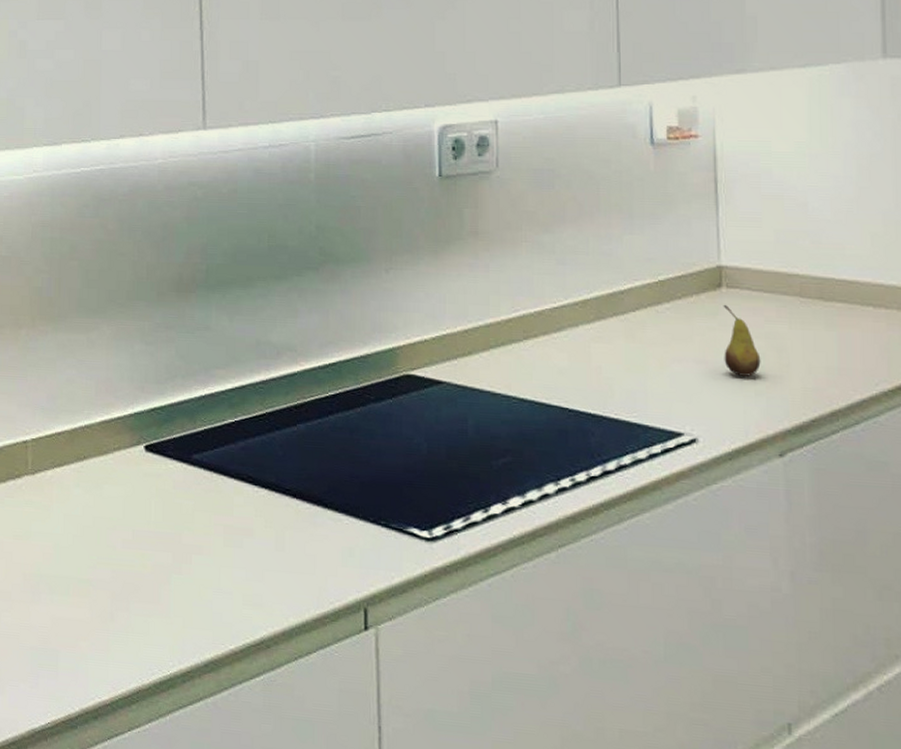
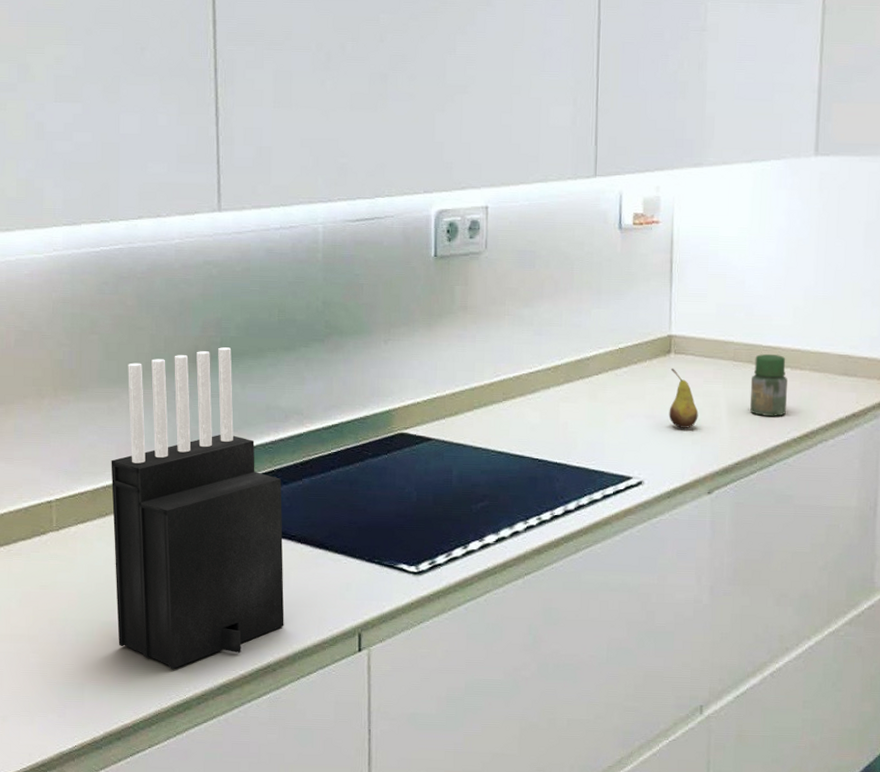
knife block: none [89,275,279,639] -> present [111,347,284,669]
jar: none [823,289,871,365] -> present [750,354,787,417]

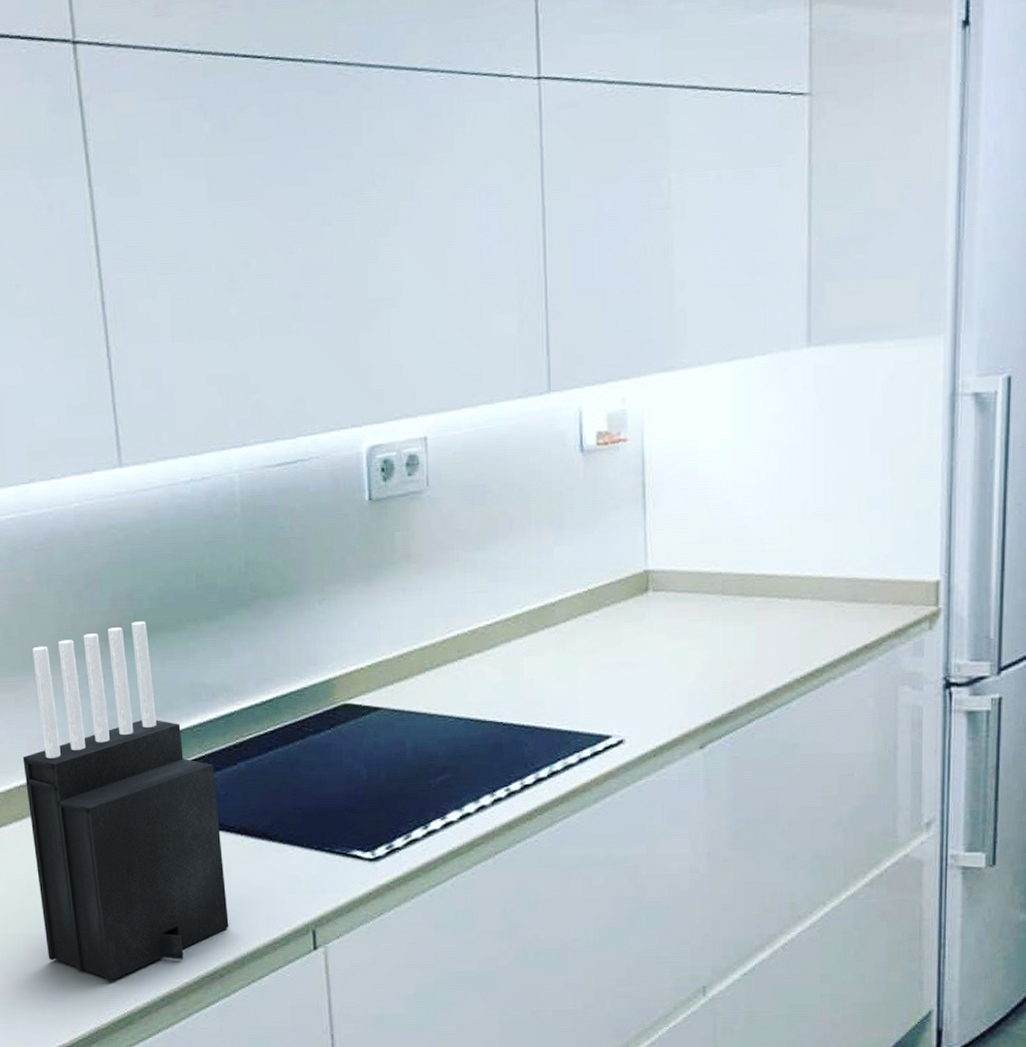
fruit: present [669,368,699,428] -> none [649,607,684,676]
jar: present [750,354,787,417] -> none [743,584,786,657]

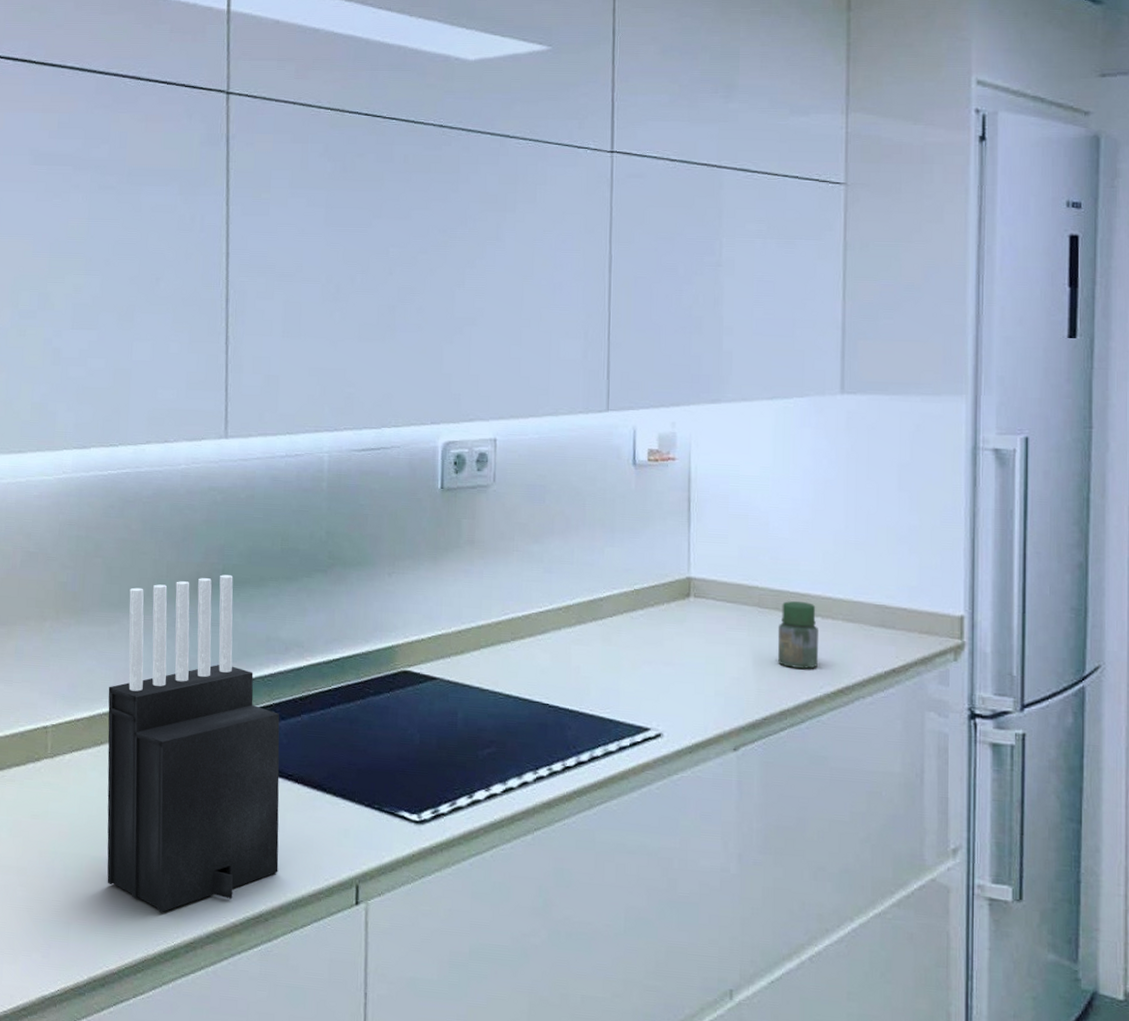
jar: none [743,584,786,657] -> present [777,601,818,669]

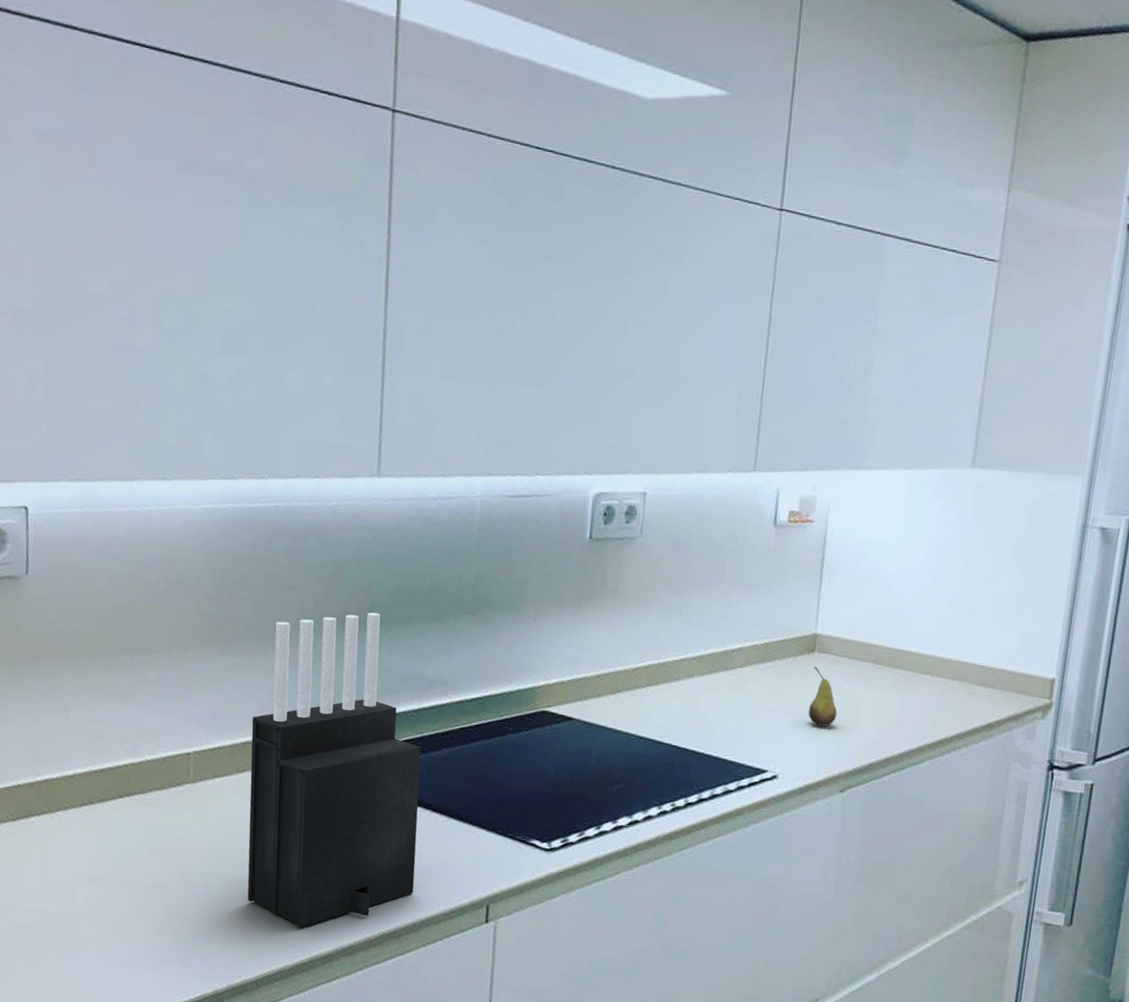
fruit: none [689,612,721,678] -> present [808,666,837,727]
jar: present [777,601,818,669] -> none [888,659,927,721]

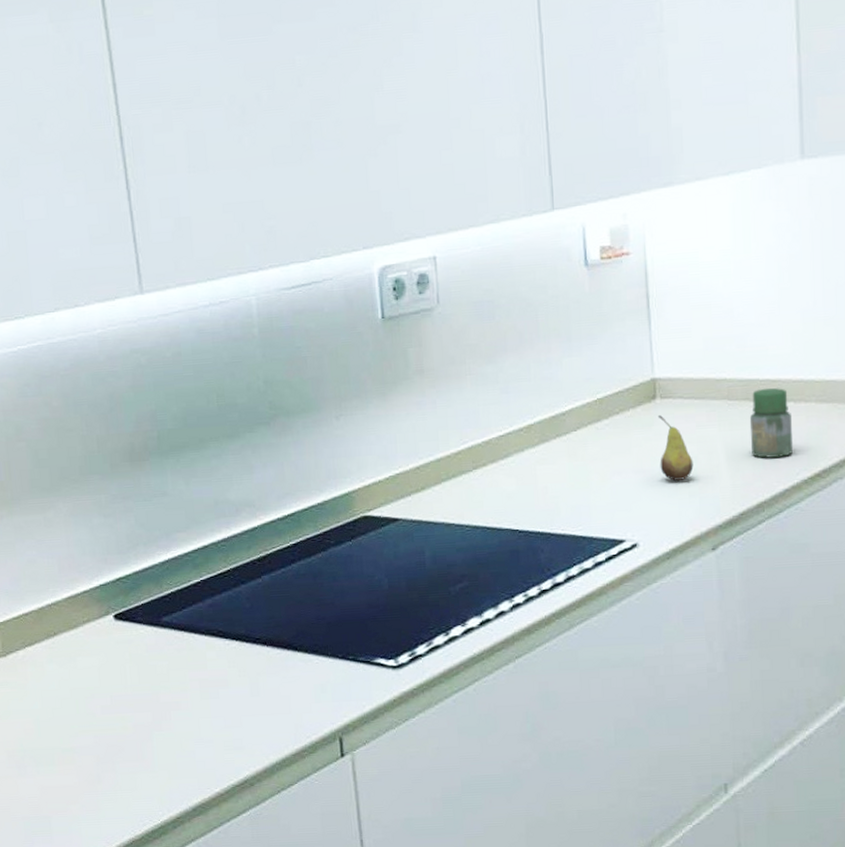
knife block: present [247,612,422,928] -> none [53,441,258,793]
jar: none [888,659,927,721] -> present [749,388,793,459]

